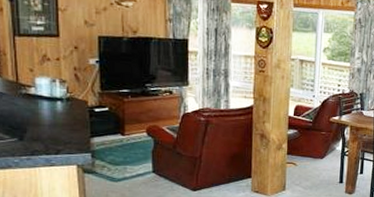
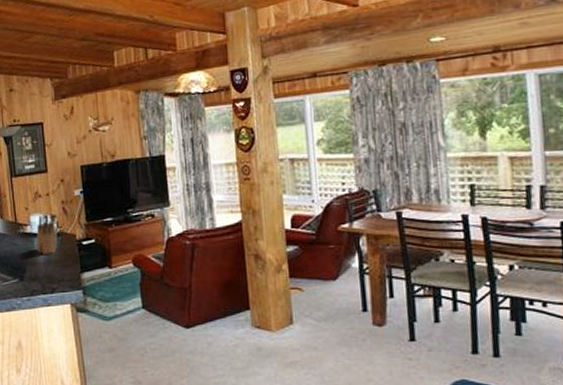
knife block: none [40,79,67,117] -> present [36,215,58,254]

